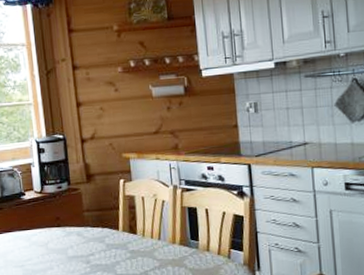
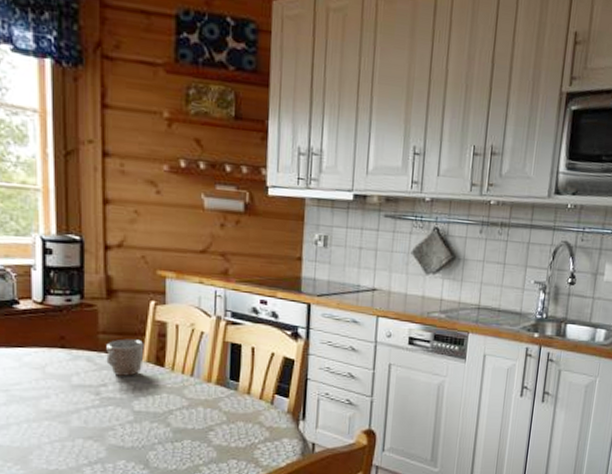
mug: none [90,213,120,245] -> present [106,339,144,376]

